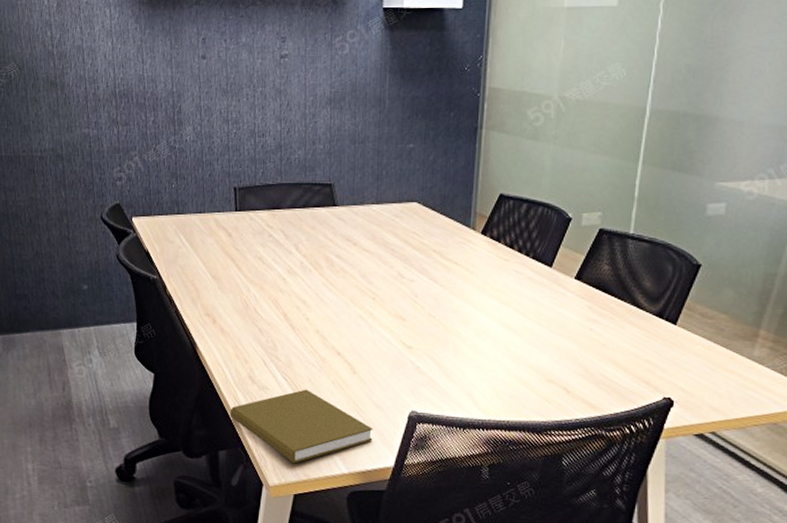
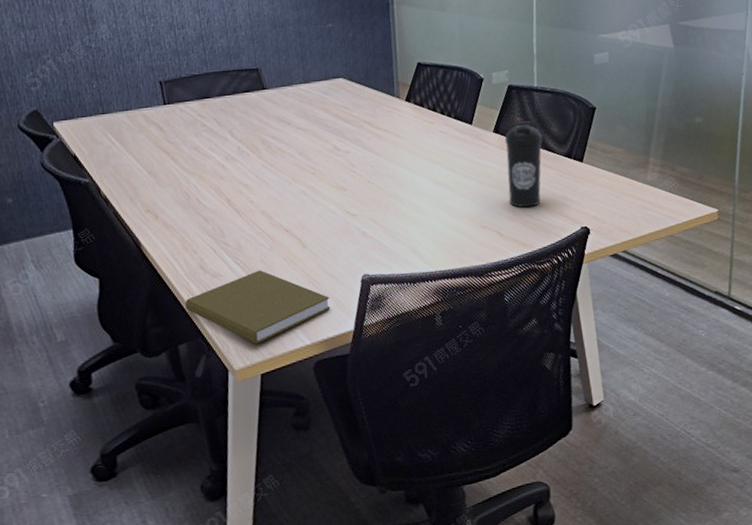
water bottle: none [583,269,632,367] -> present [504,121,543,208]

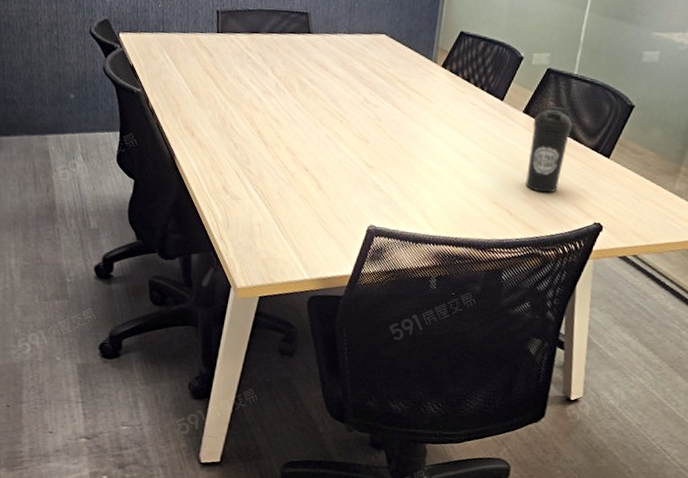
book: present [184,270,331,344] -> none [203,201,334,269]

